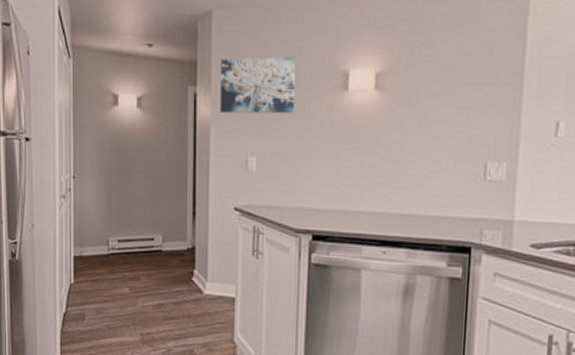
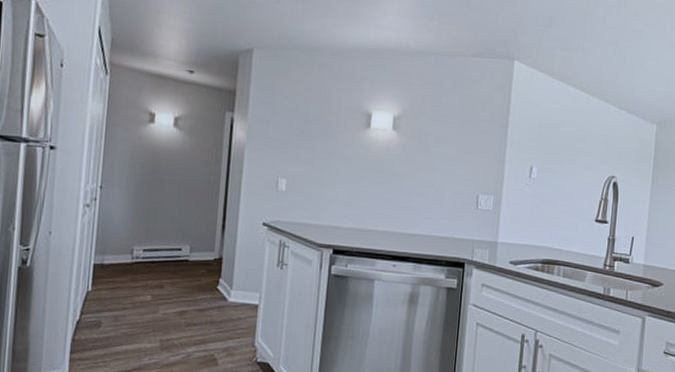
wall art: present [220,56,295,114] -> none [255,91,326,144]

